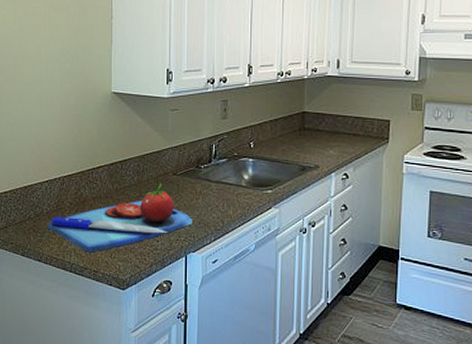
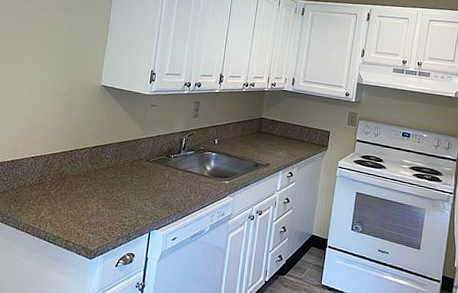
chopping board: present [47,184,193,253] -> none [28,168,159,224]

